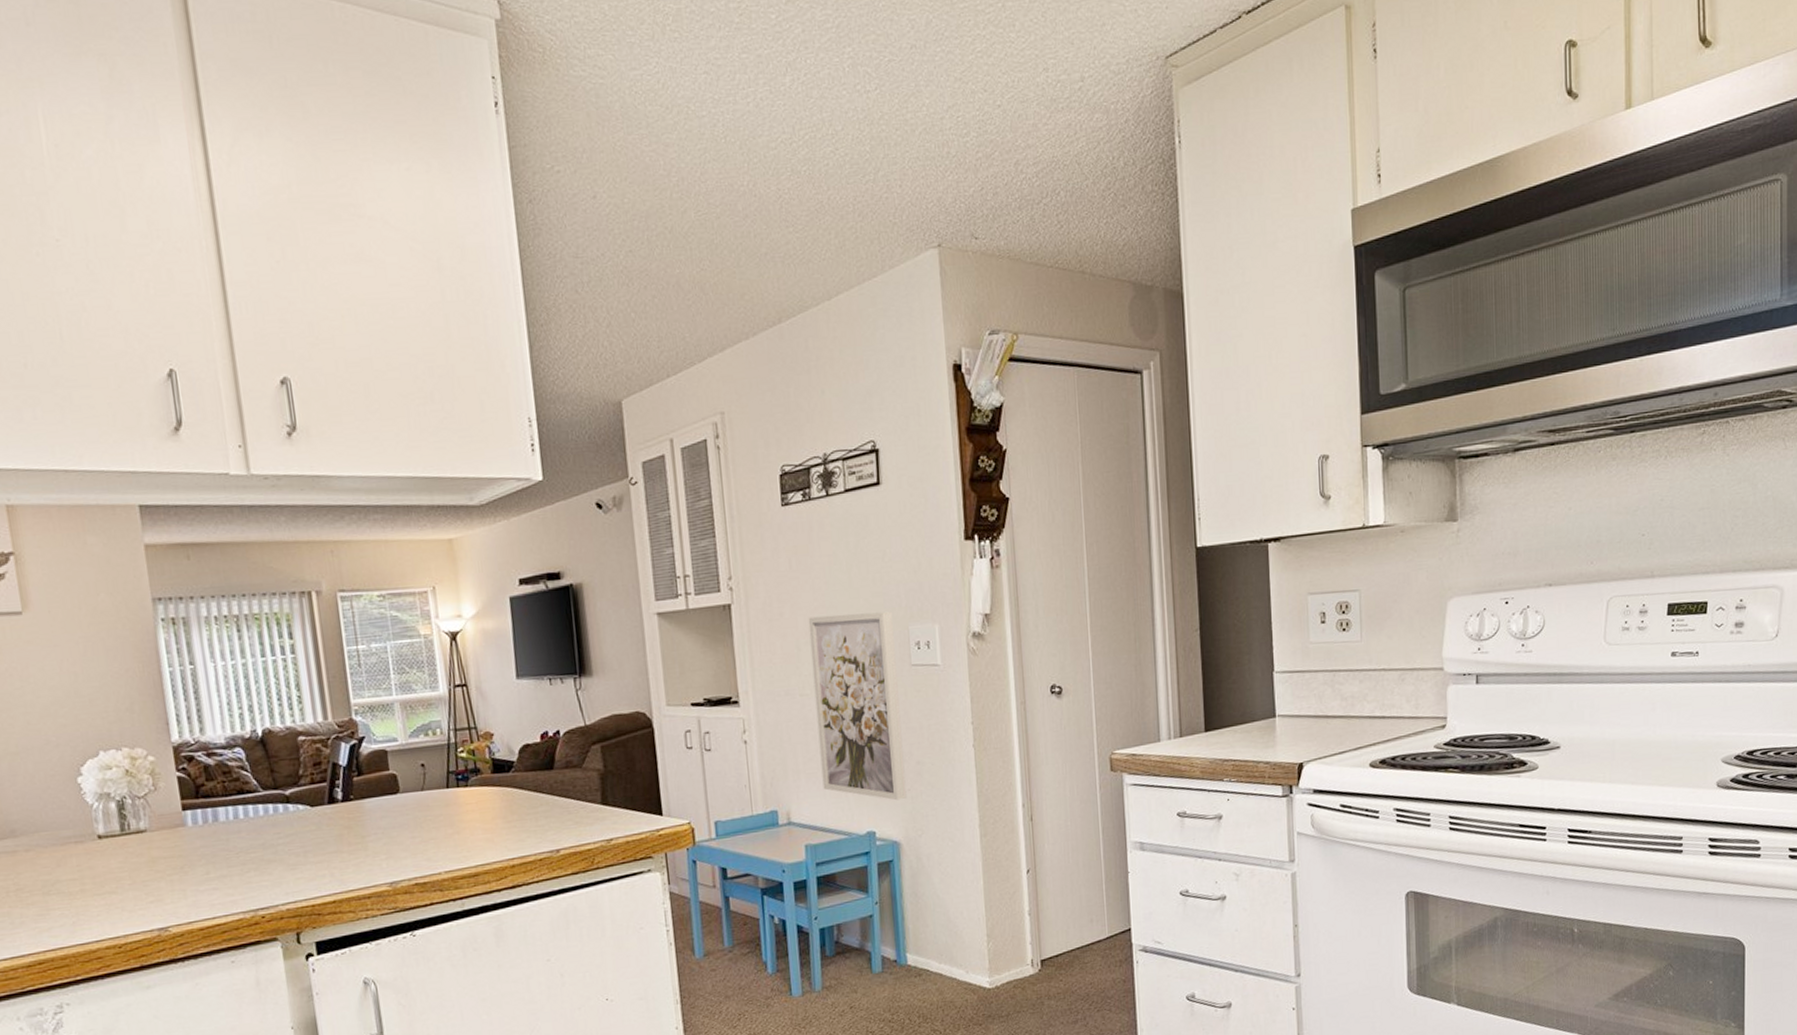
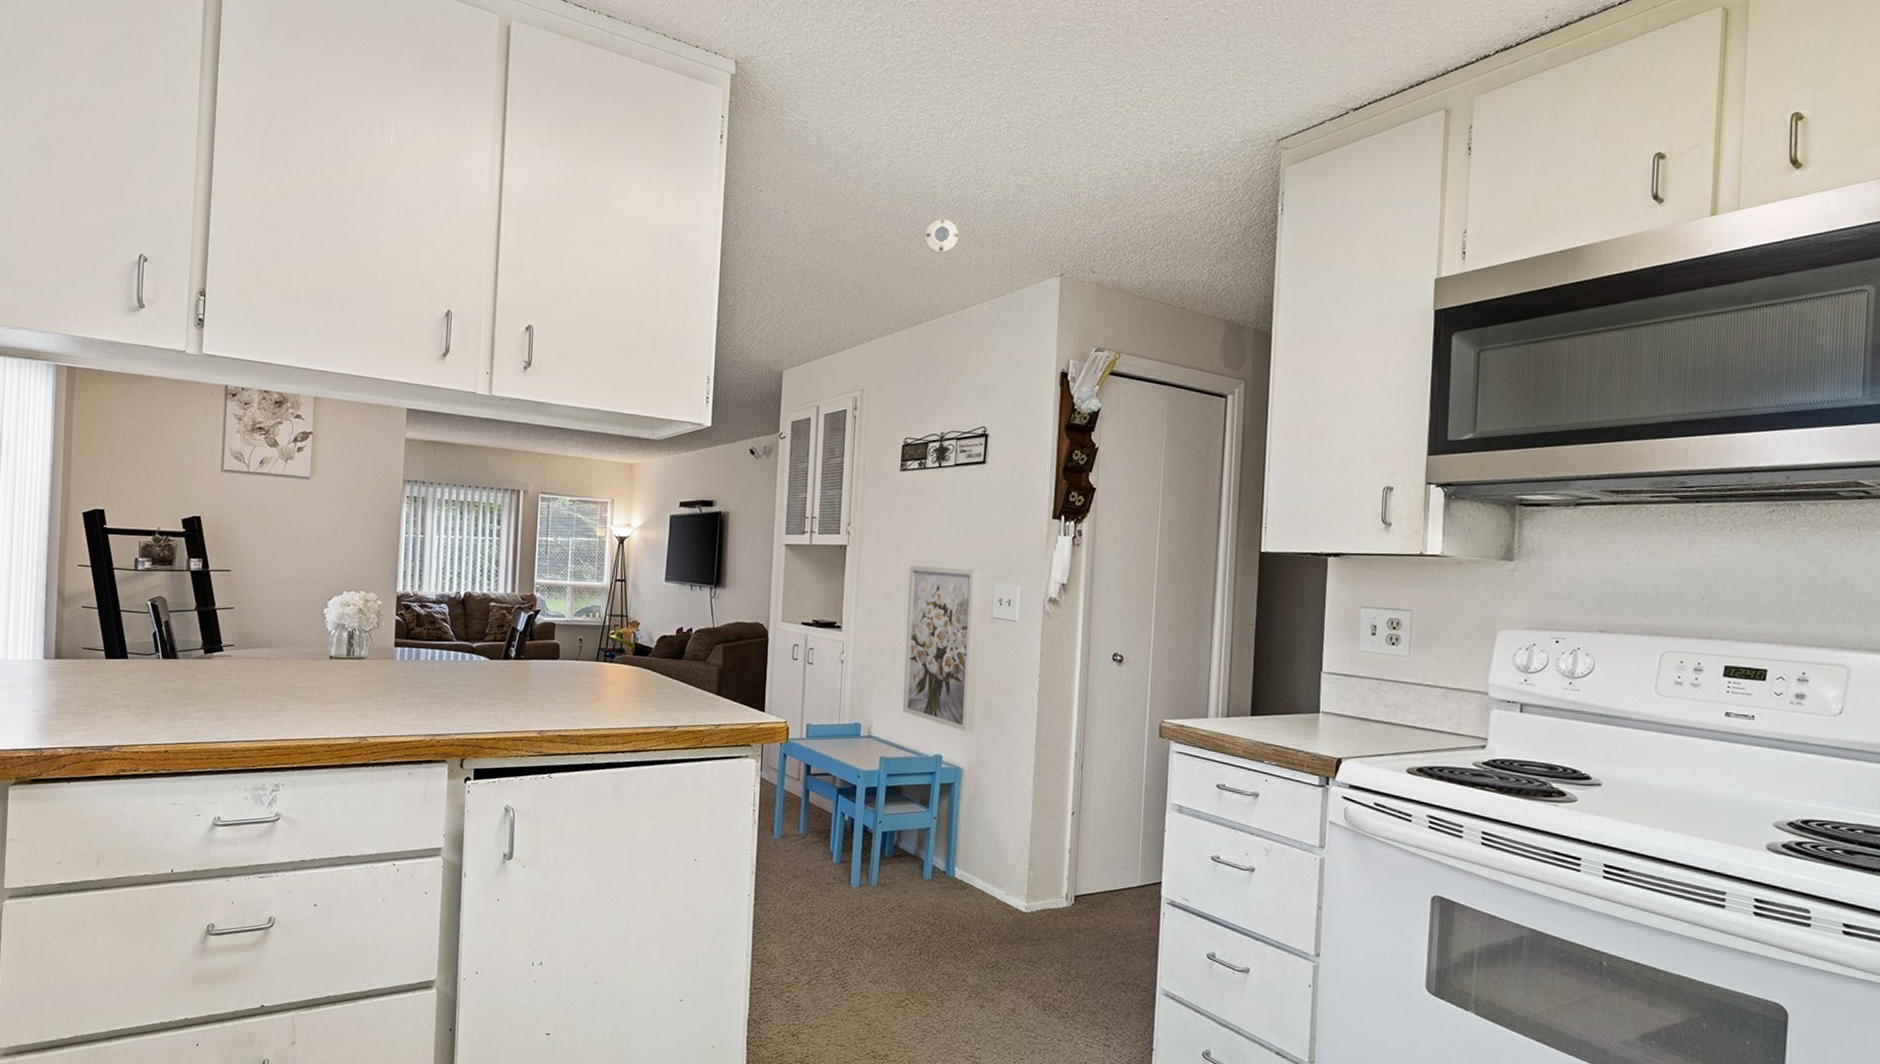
smoke detector: none [771,188,812,232] -> present [925,219,959,253]

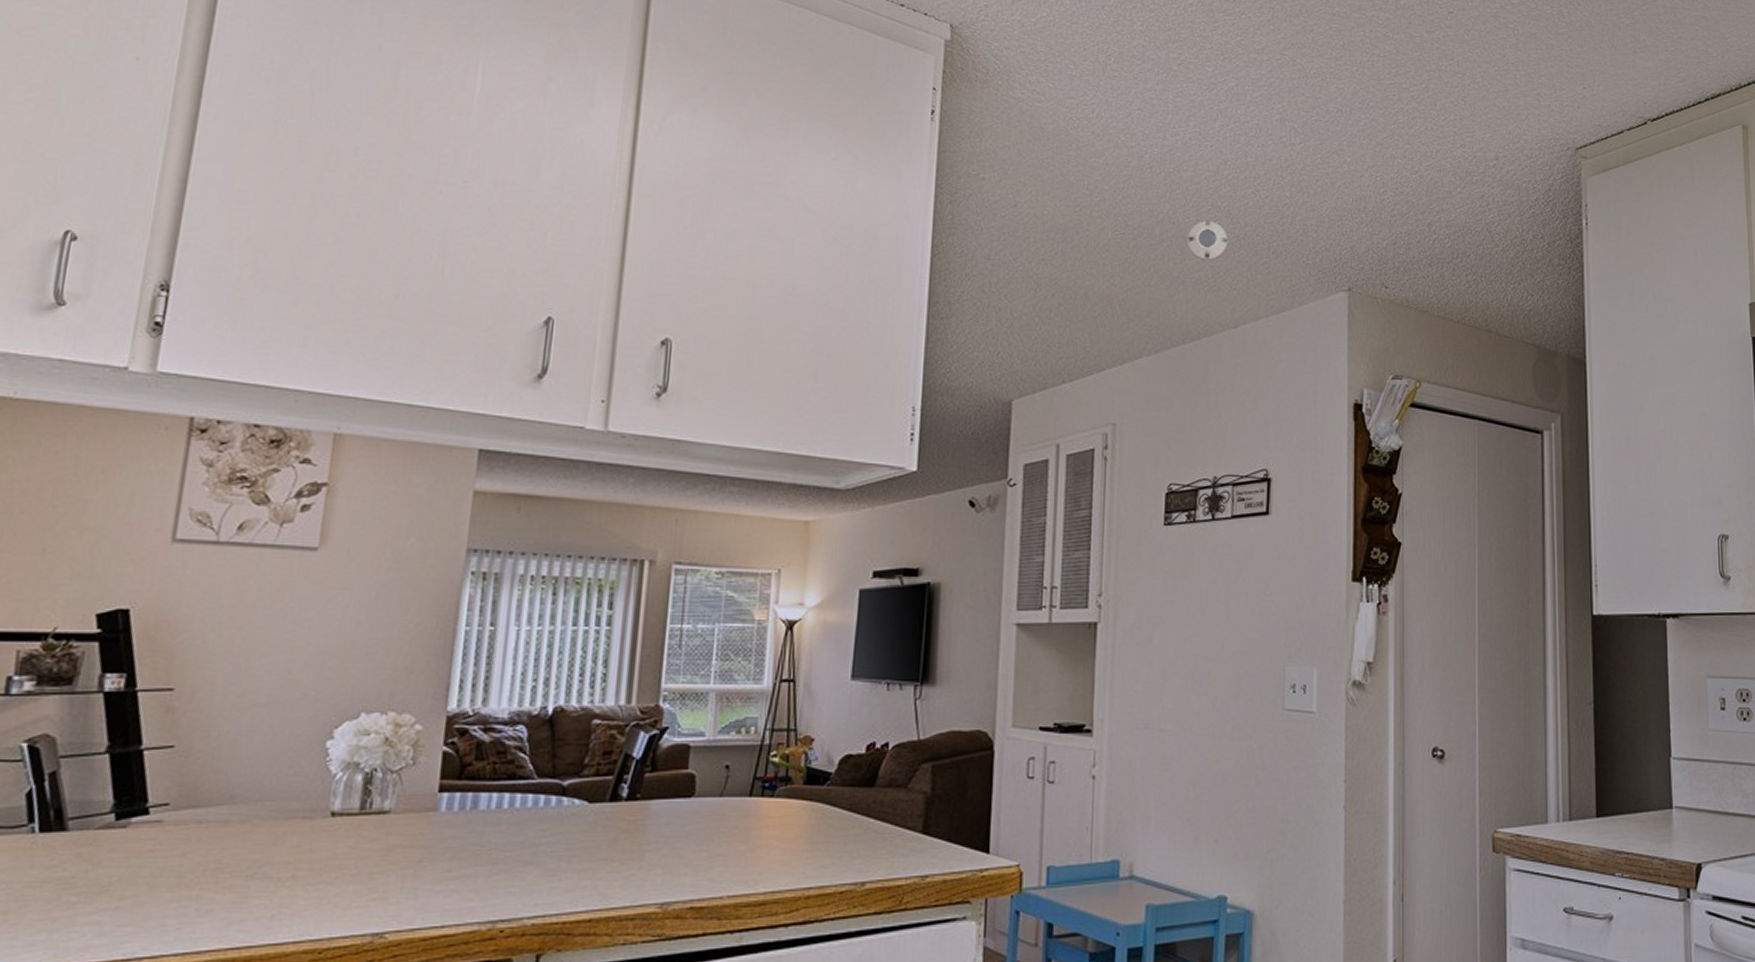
wall art: present [902,565,981,732] -> none [1174,645,1269,862]

